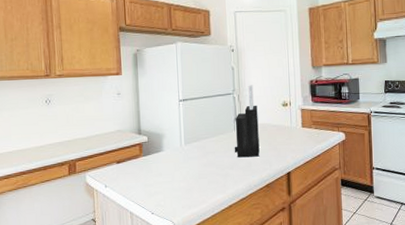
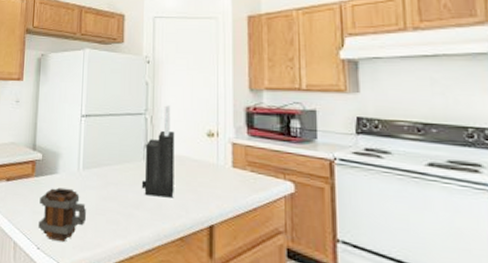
mug: none [149,161,191,205] -> present [38,187,86,241]

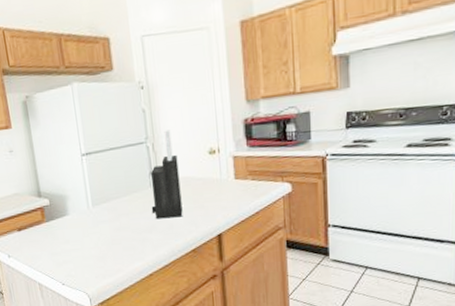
mug: present [38,187,86,241] -> none [55,226,104,275]

